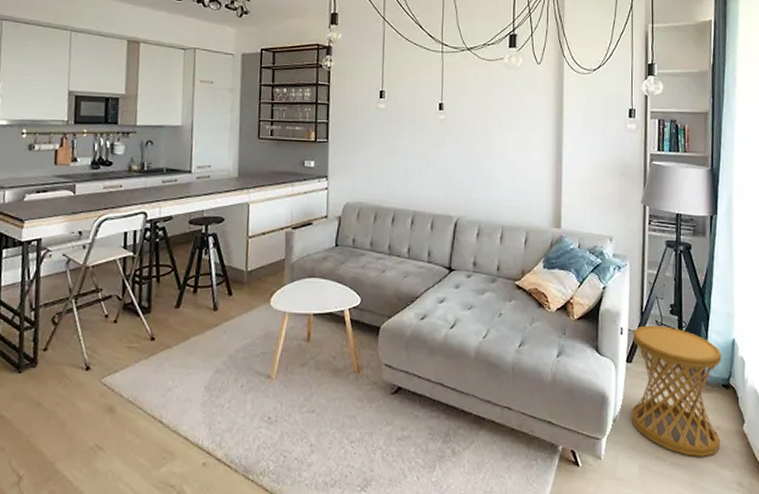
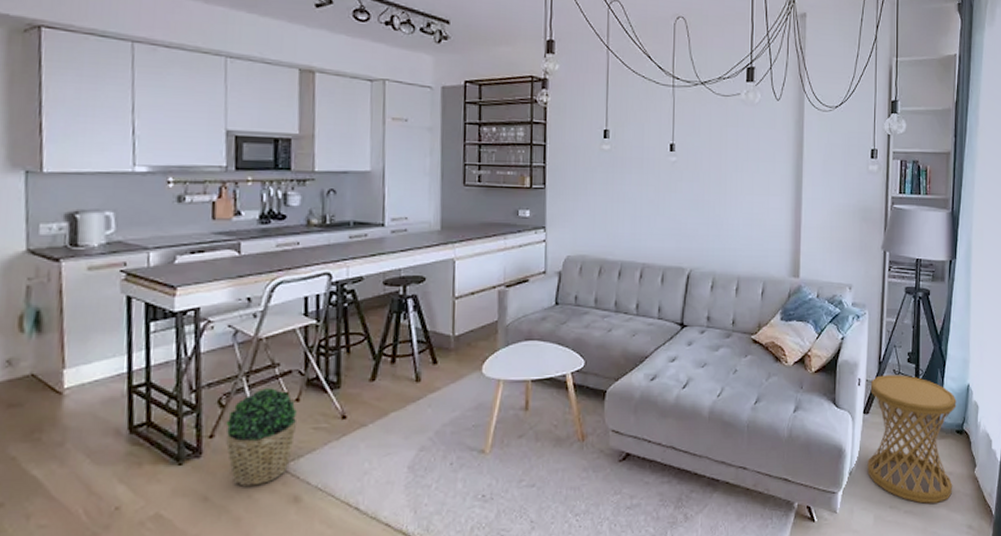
potted plant: none [56,310,115,395] -> present [226,388,298,487]

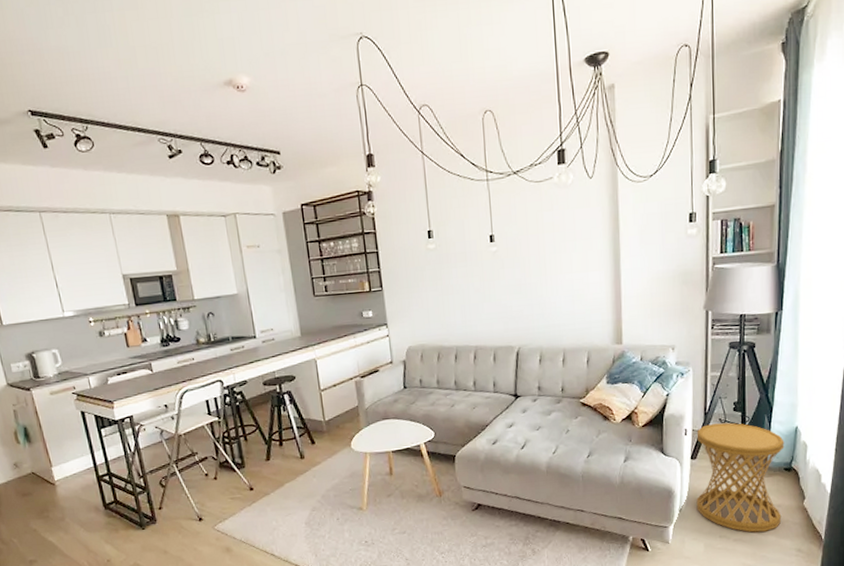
potted plant: present [226,388,298,487] -> none [168,471,219,542]

